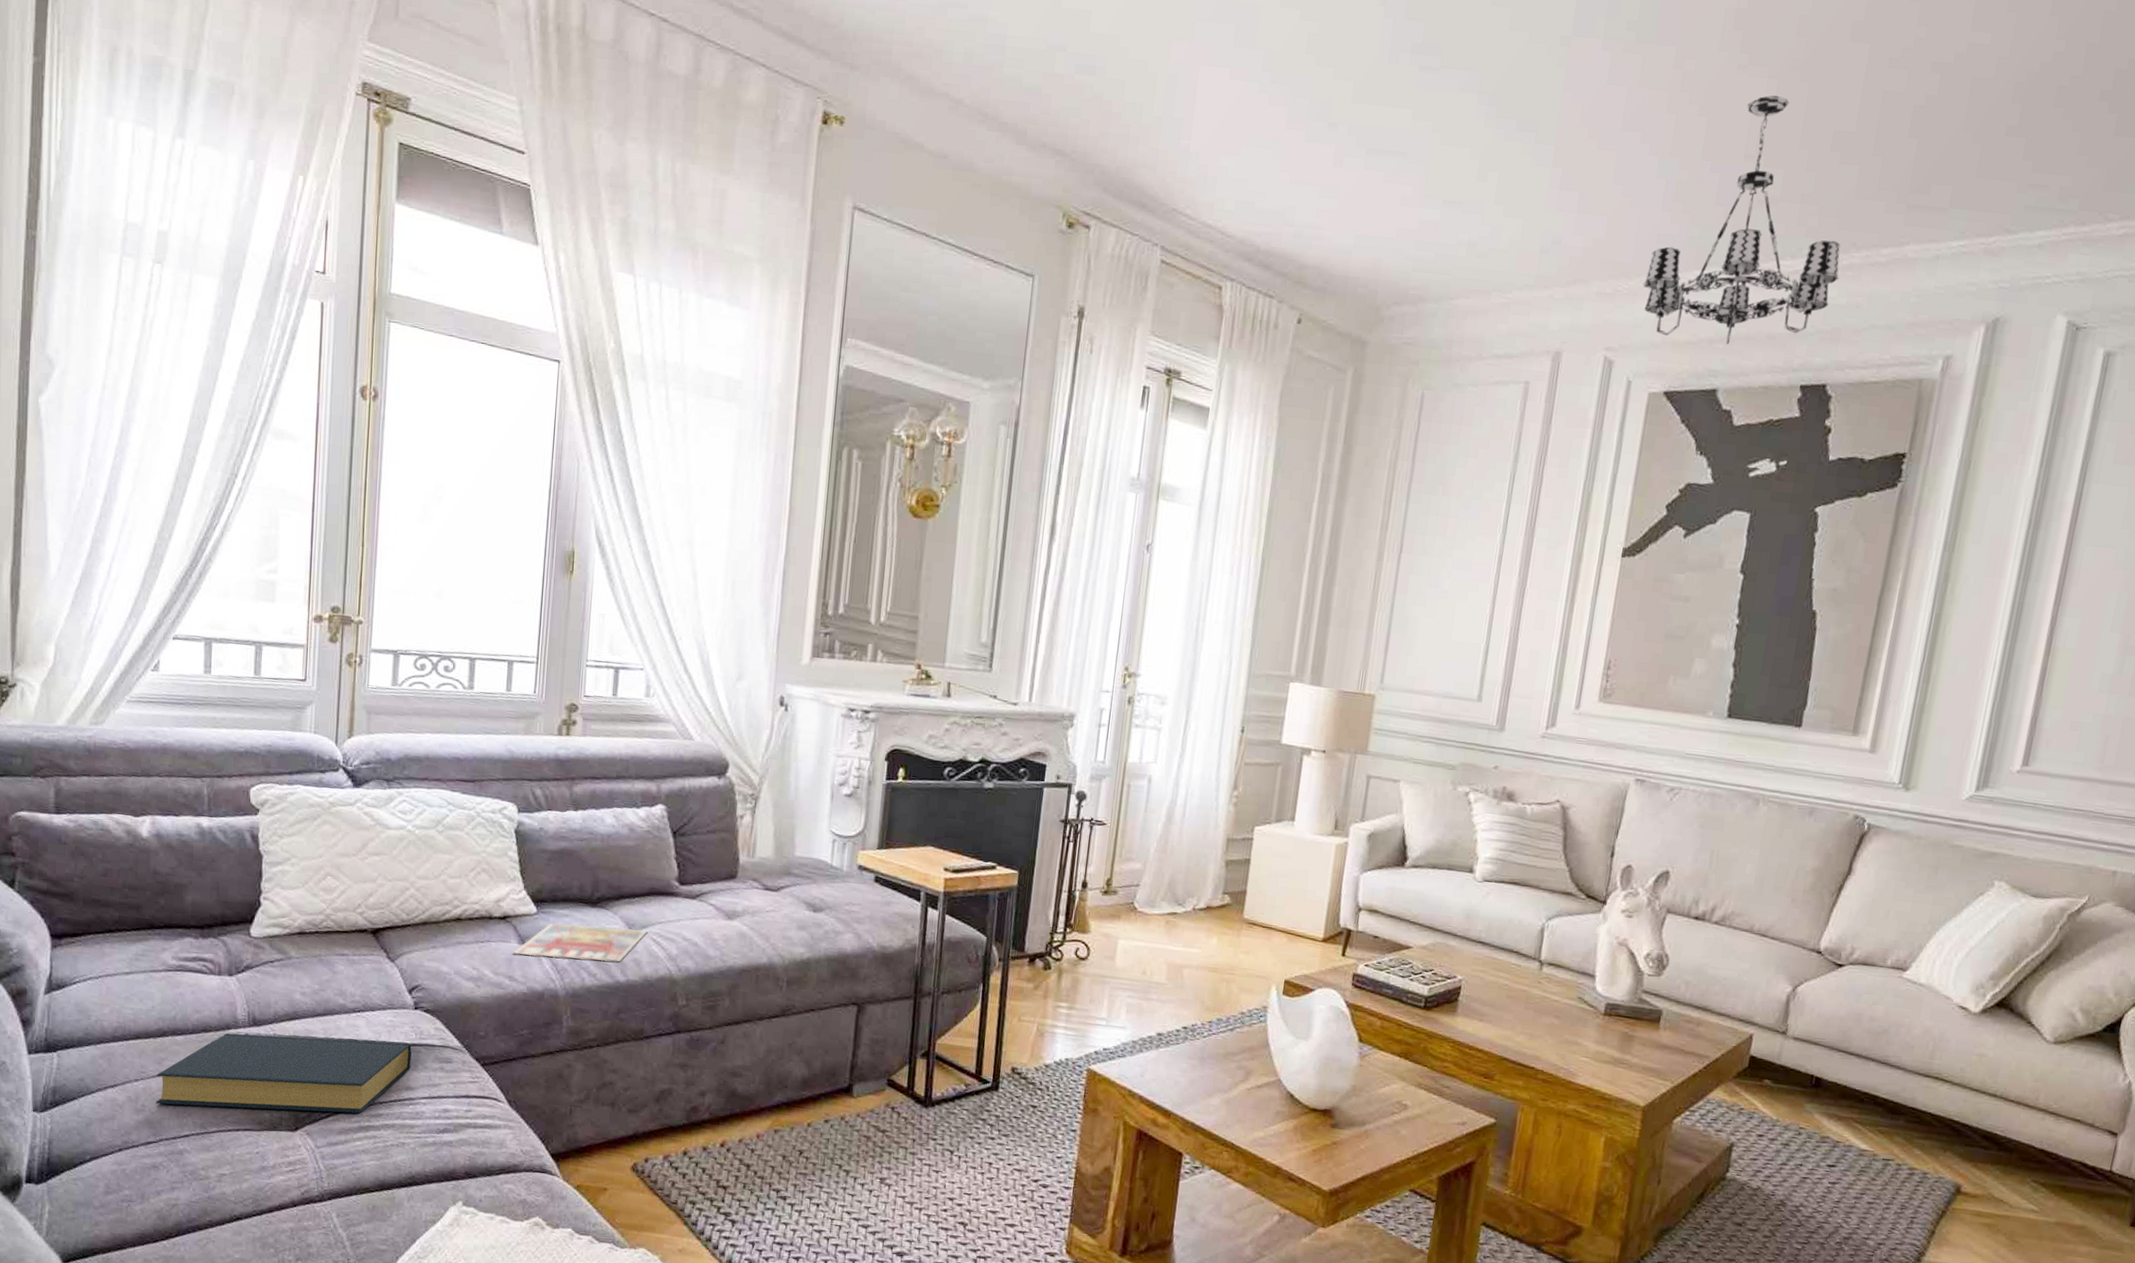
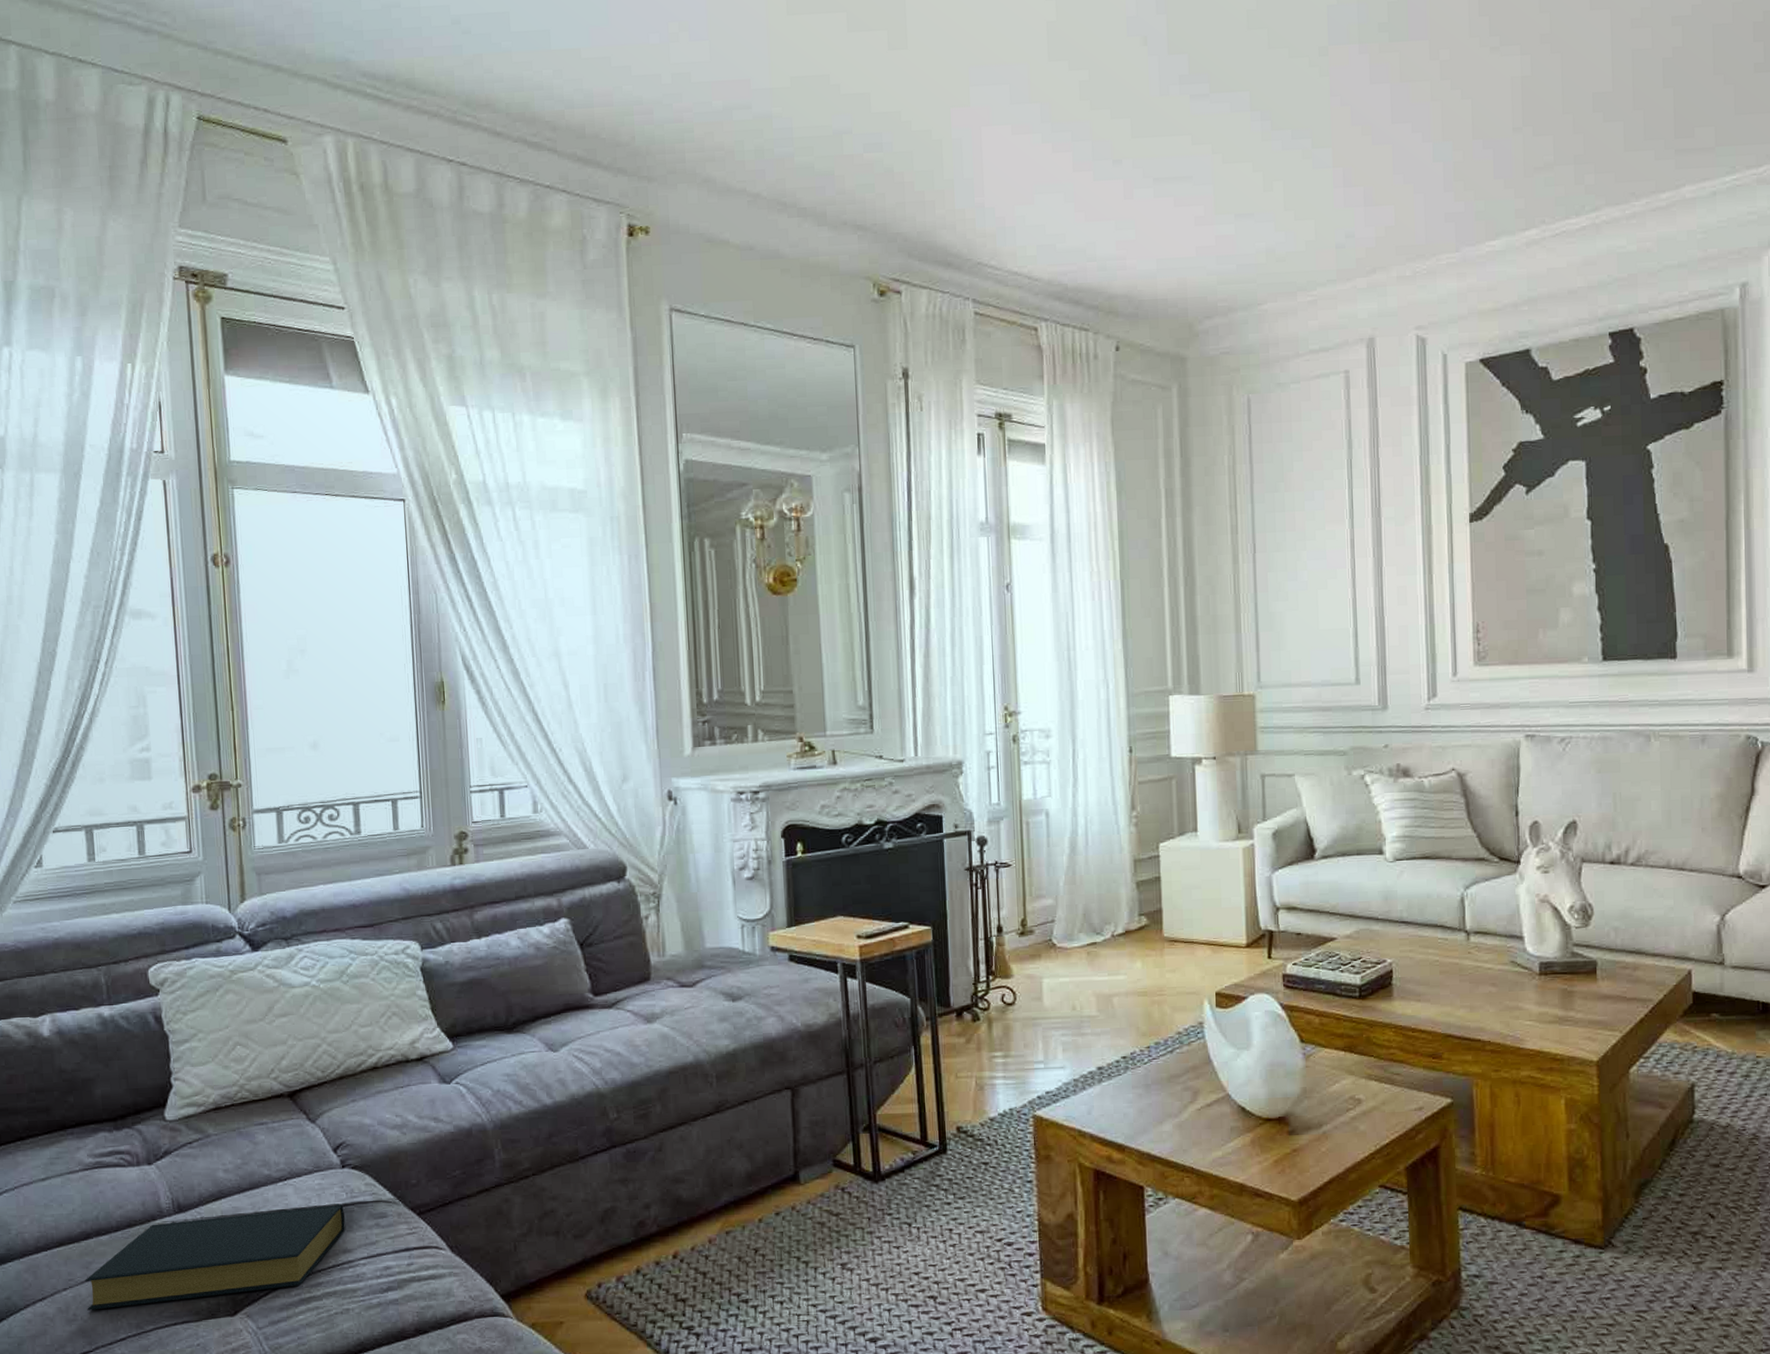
magazine: present [513,923,648,962] -> none [434,1047,569,1095]
chandelier: present [1643,95,1841,344] -> none [1440,69,1626,307]

